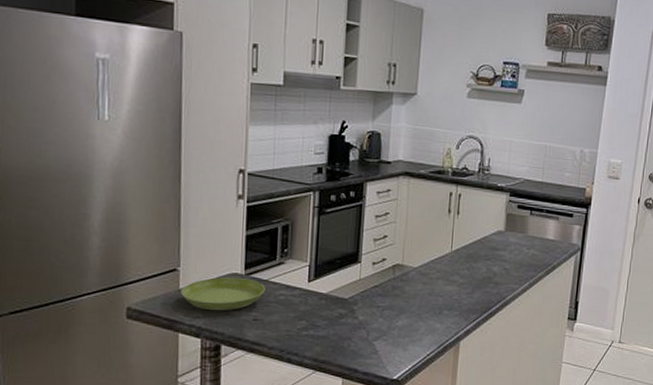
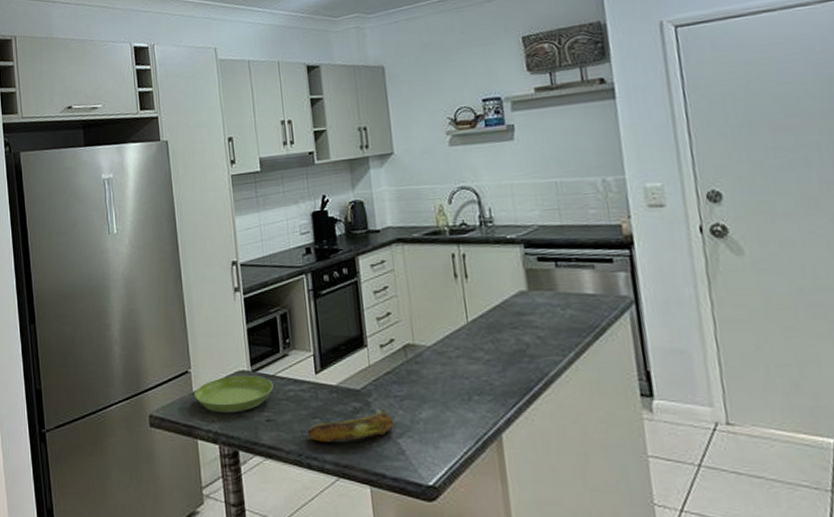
banana: none [292,315,374,341] -> present [308,408,395,442]

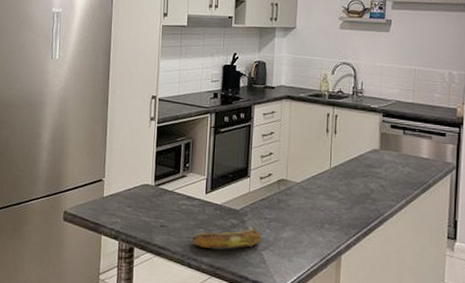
saucer: present [194,375,274,414] -> none [104,187,171,217]

